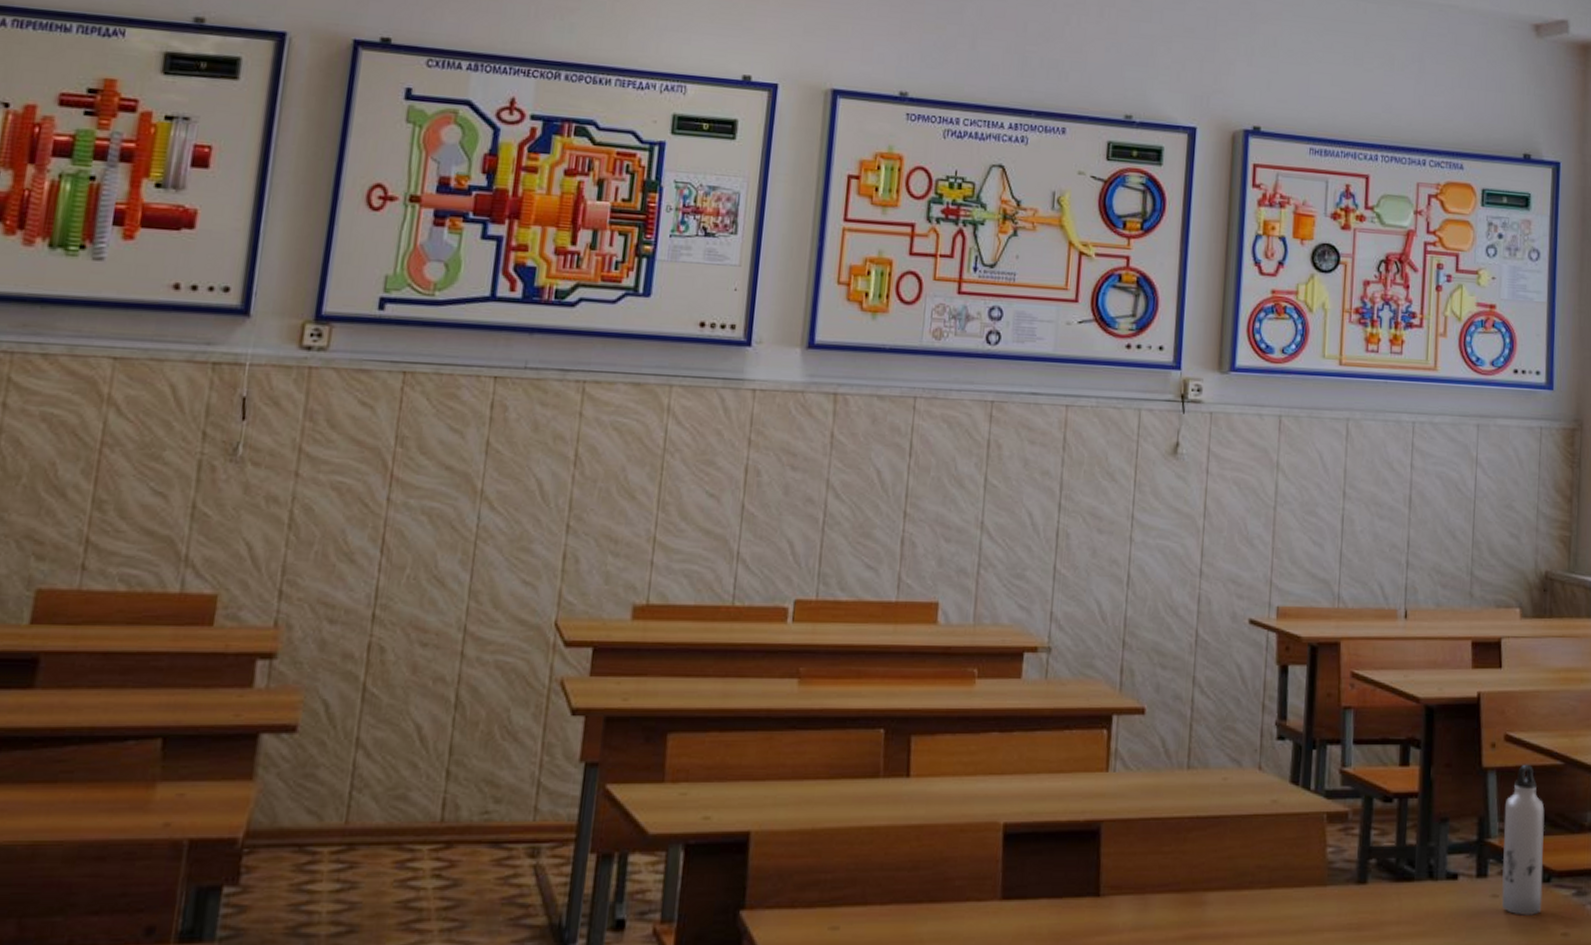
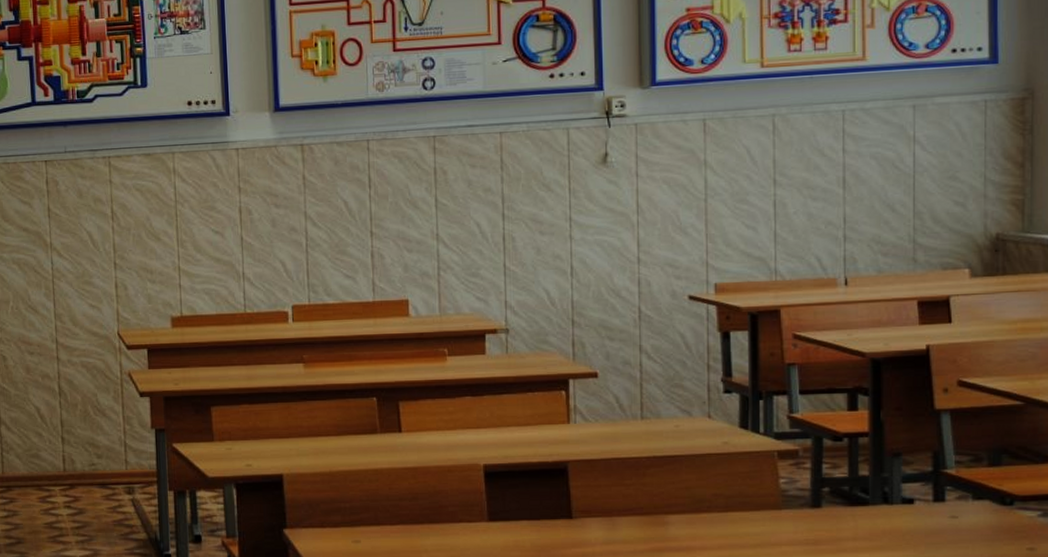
water bottle: present [1501,764,1545,915] -> none [960,405,1005,533]

